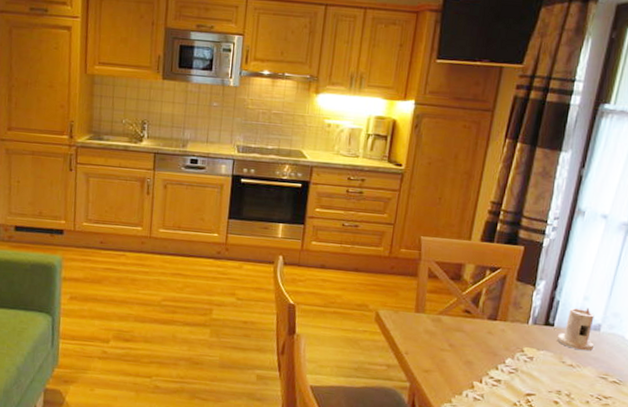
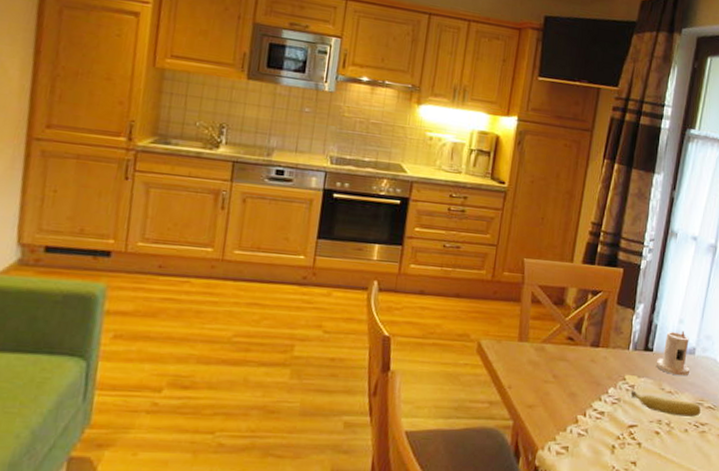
fruit: none [528,362,605,390] -> present [630,390,701,417]

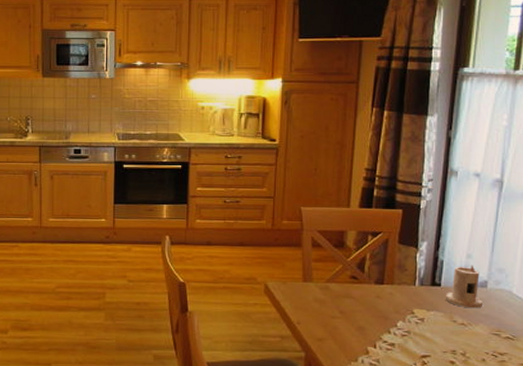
fruit: present [630,390,701,417] -> none [420,323,498,347]

